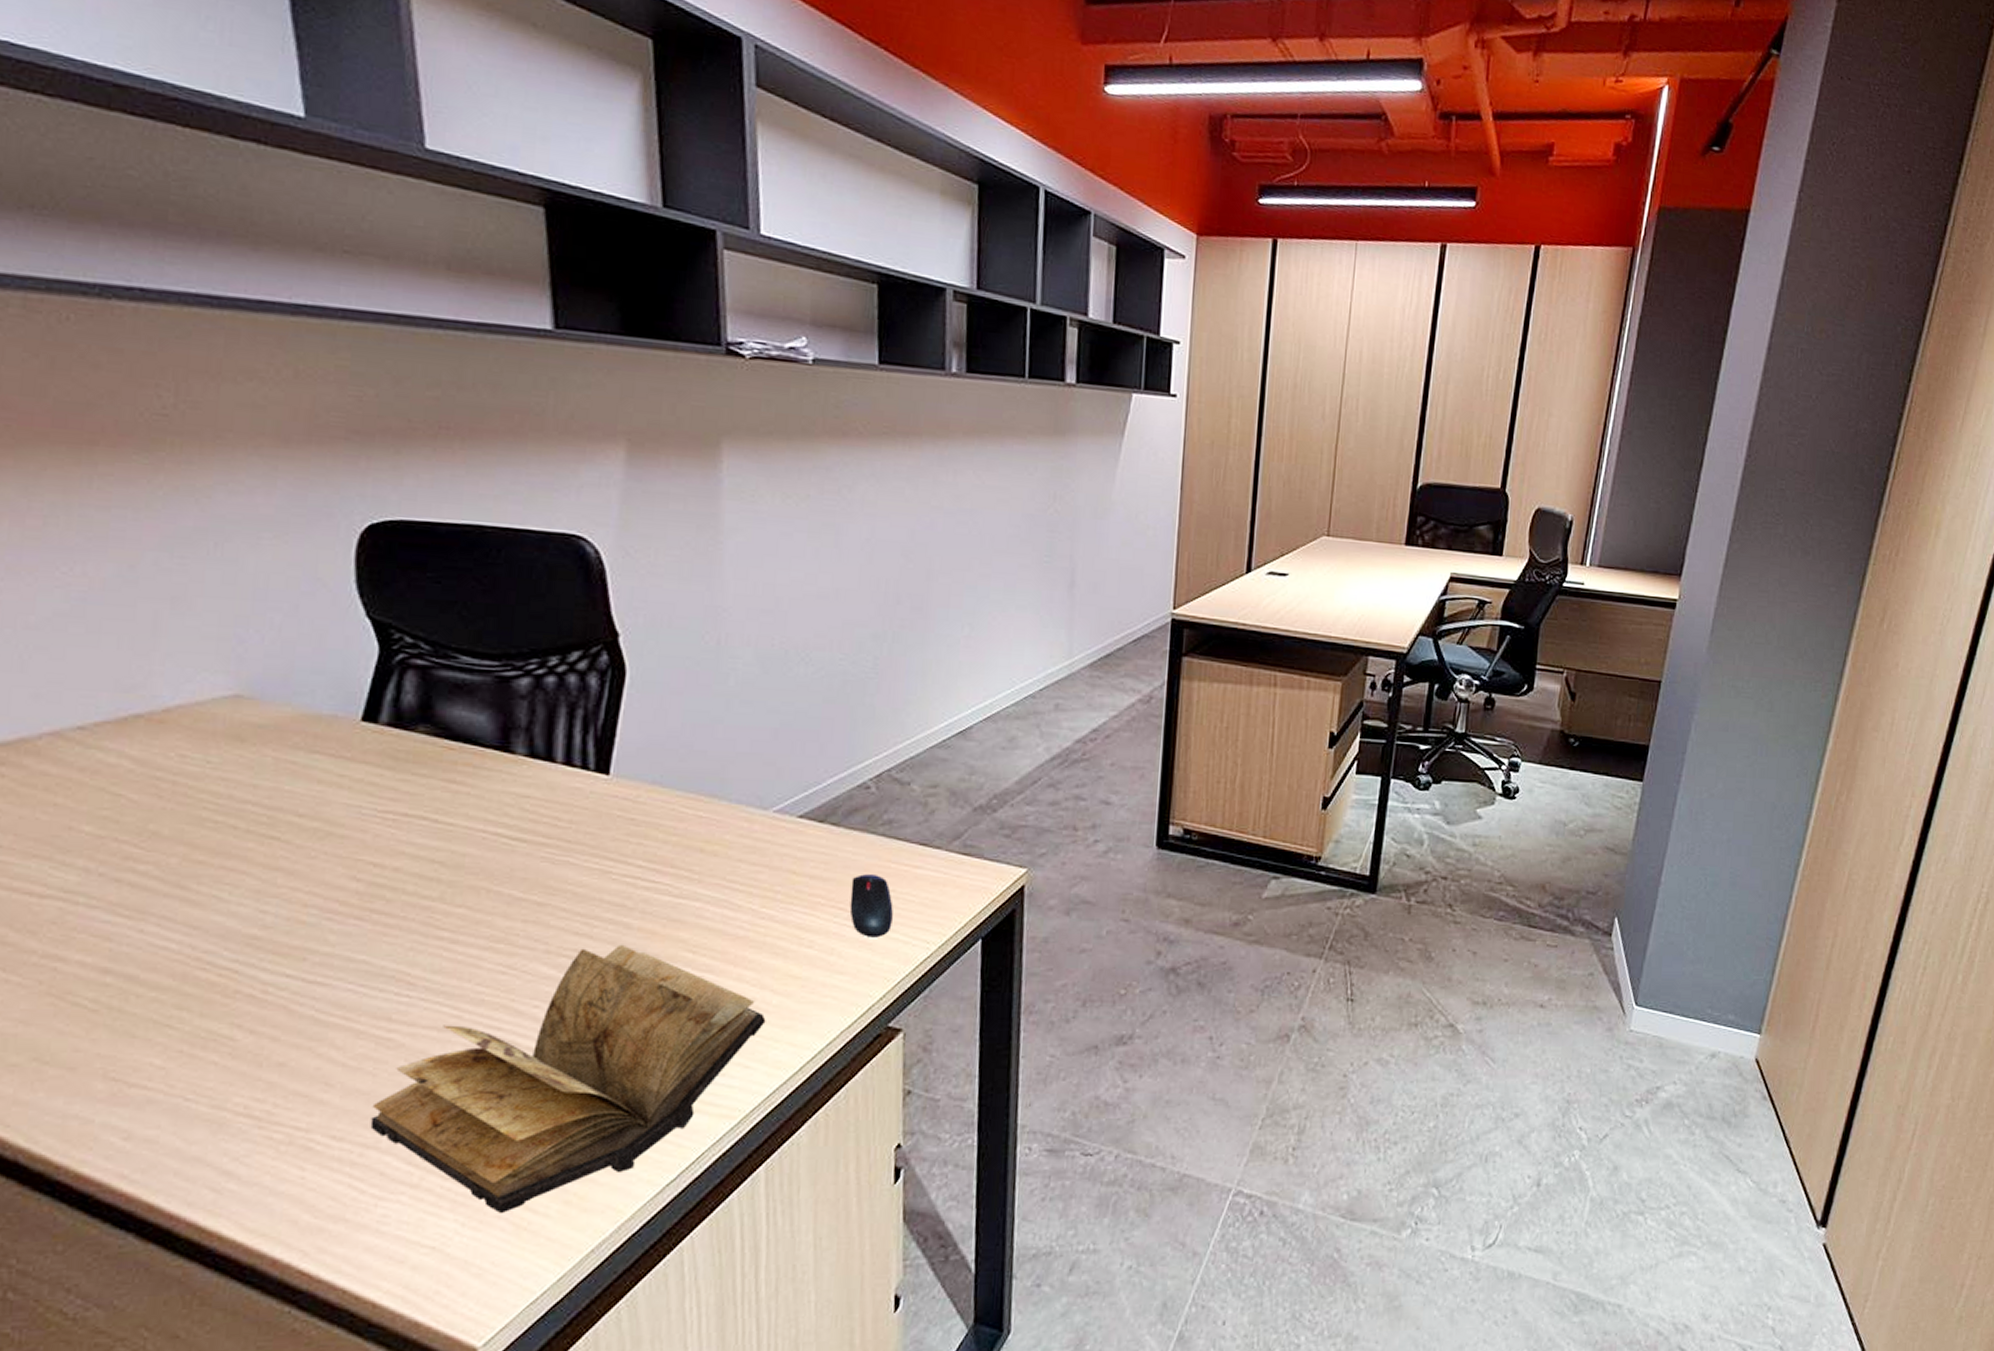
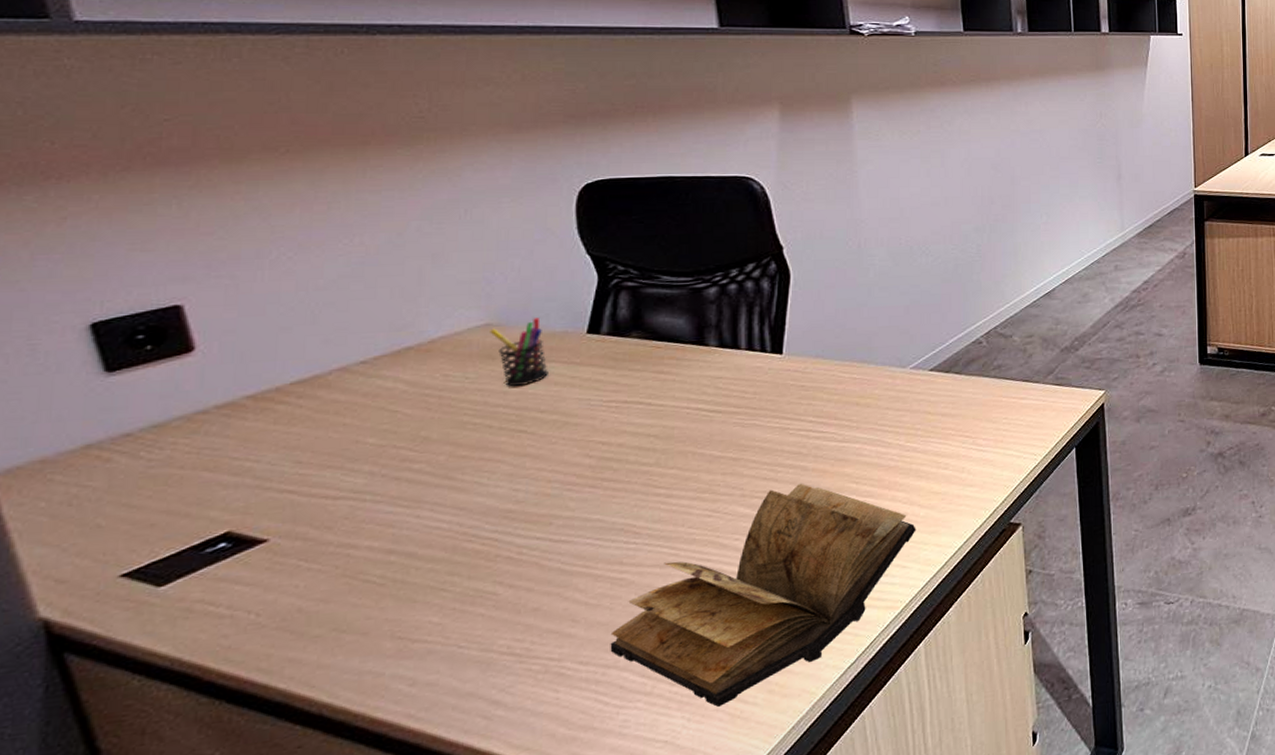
pen holder: none [239,694,311,780] -> present [490,318,548,387]
mouse: present [849,874,893,938] -> none [974,407,1007,456]

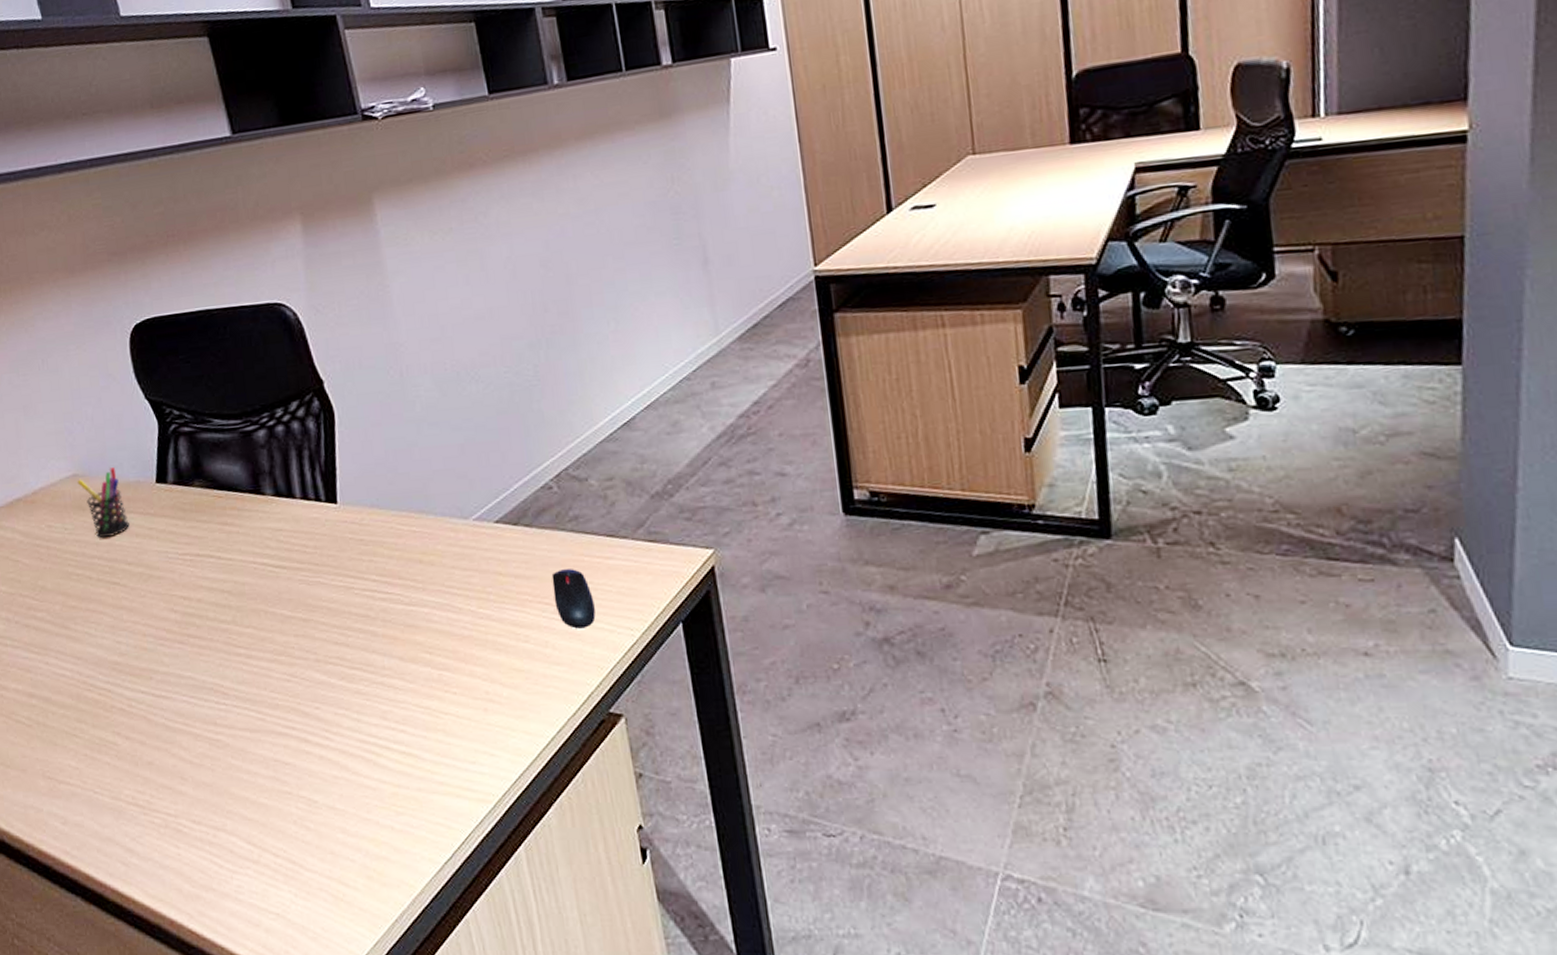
book: present [610,483,916,707] -> none [215,650,501,886]
mouse: none [974,407,1007,456] -> present [551,569,596,629]

